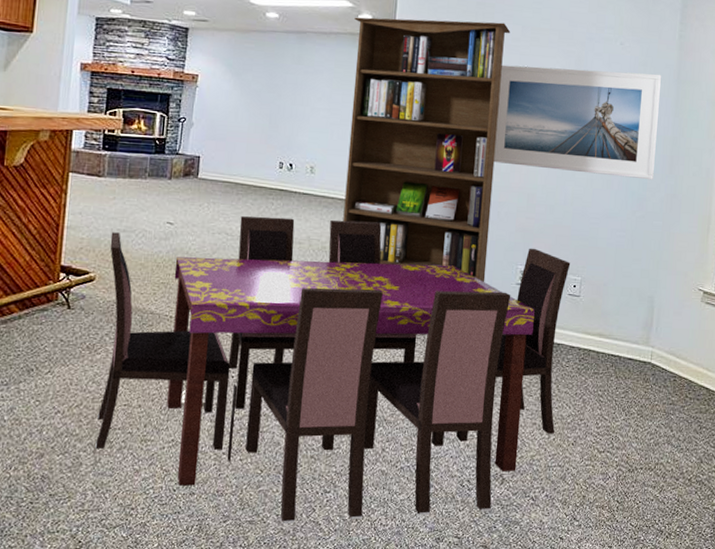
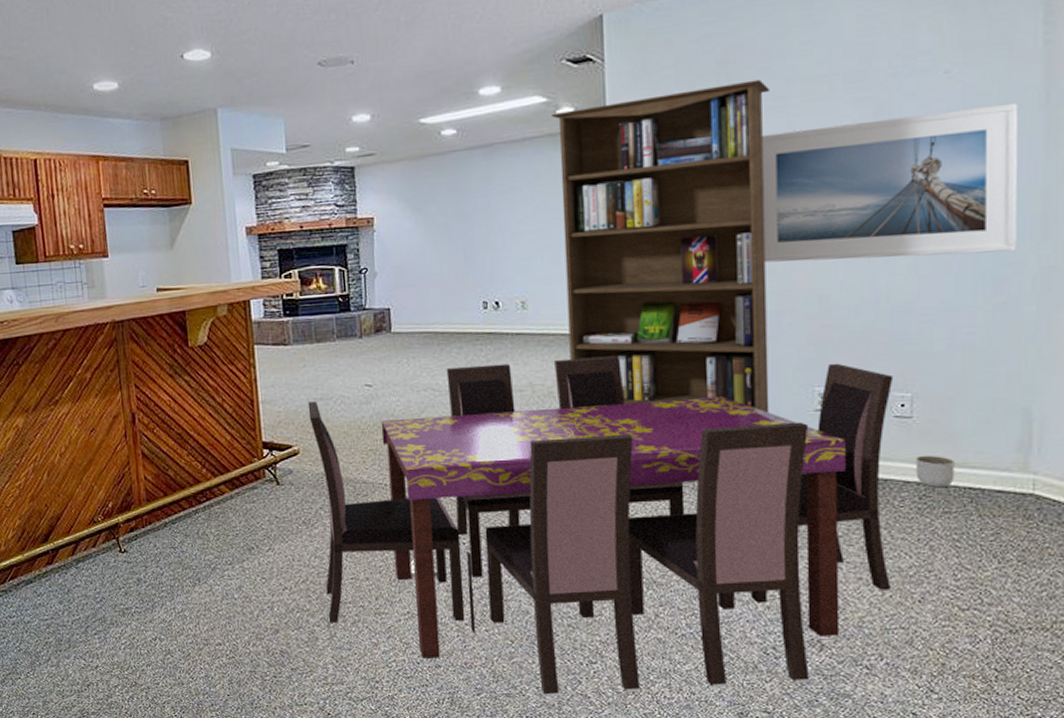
planter: none [578,326,604,354] -> present [916,455,955,488]

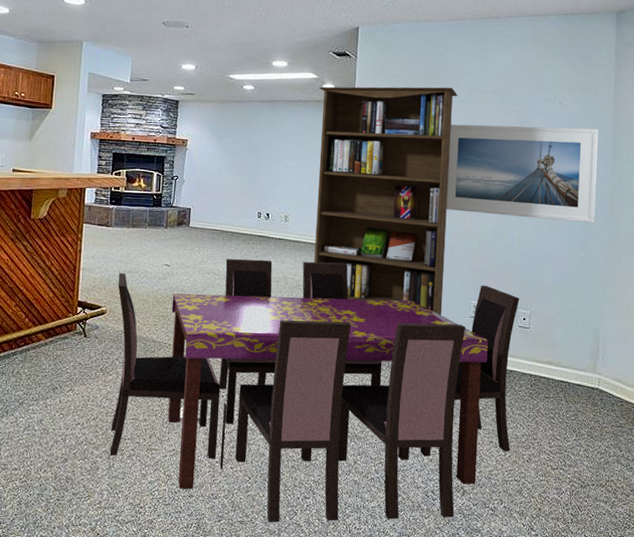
planter: present [916,455,955,488] -> none [530,355,553,380]

